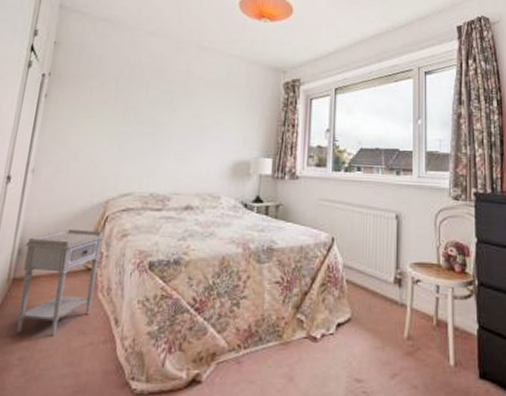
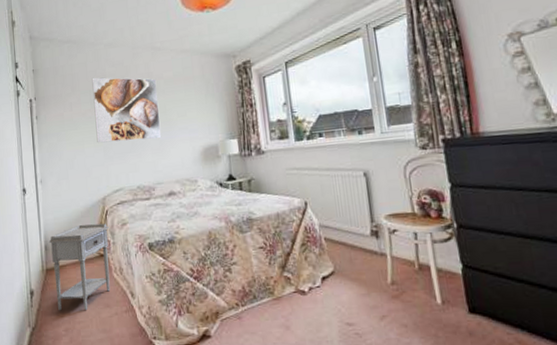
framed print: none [113,64,196,144] -> present [92,77,162,143]

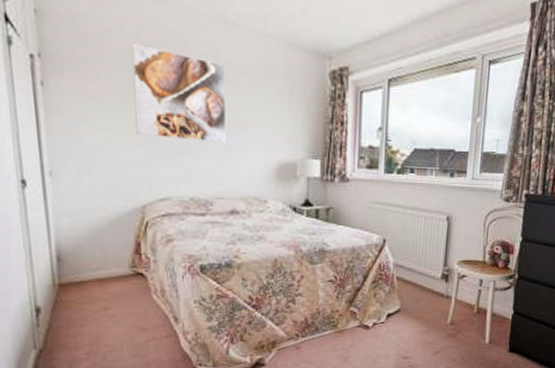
nightstand: present [49,223,111,311] -> none [62,236,149,334]

